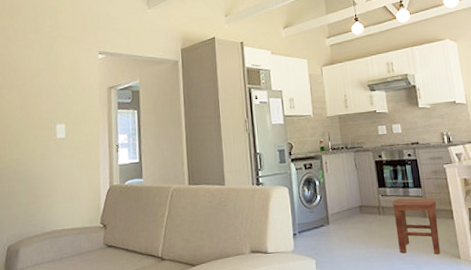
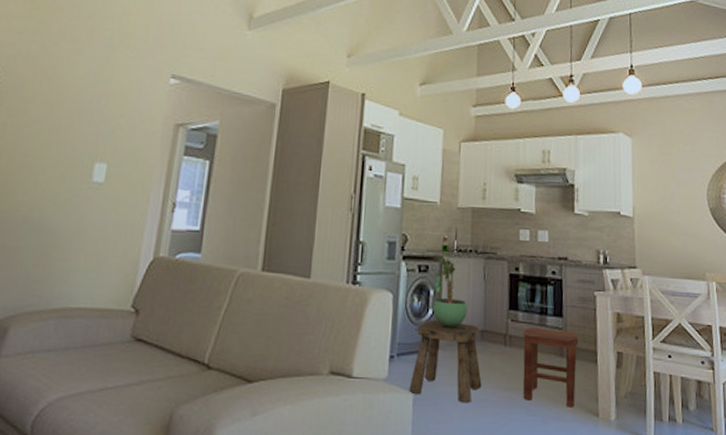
stool: none [311,202,366,262] -> present [409,320,482,404]
potted plant: none [319,155,347,207] -> present [433,257,467,328]

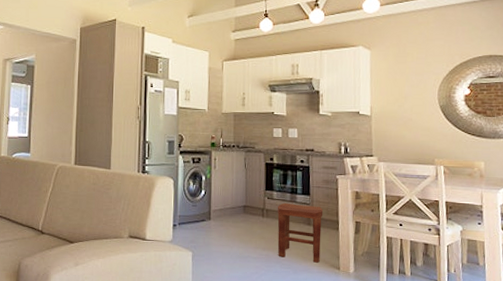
stool: present [409,320,482,404] -> none [189,198,245,259]
potted plant: present [433,257,467,328] -> none [205,151,232,204]

